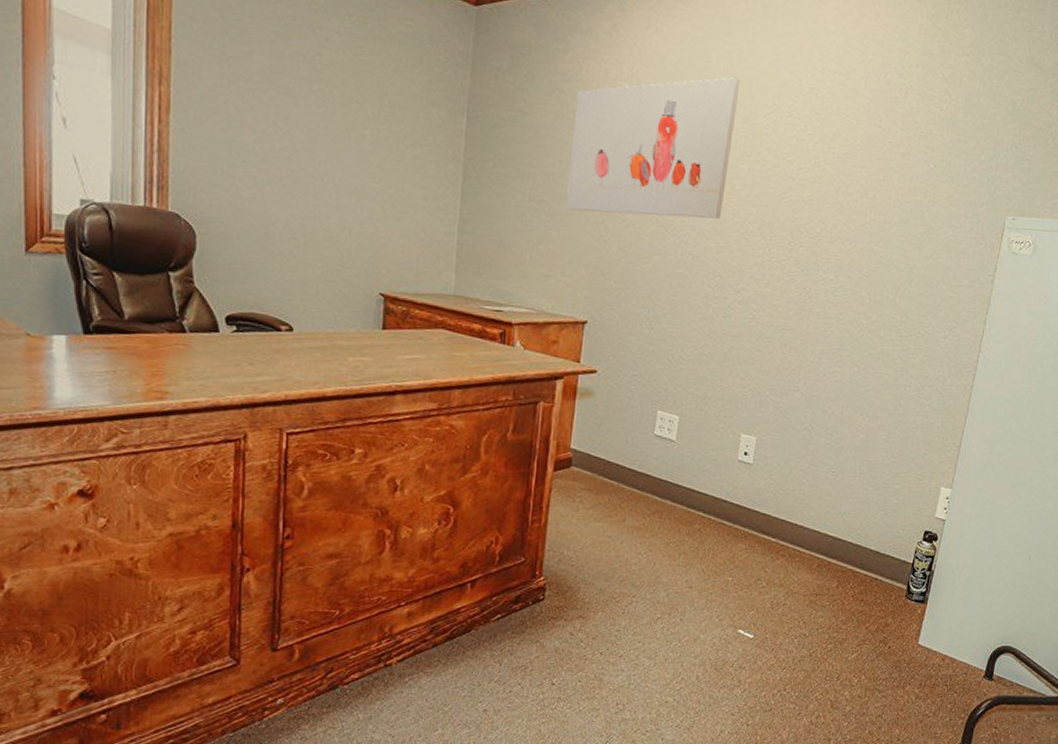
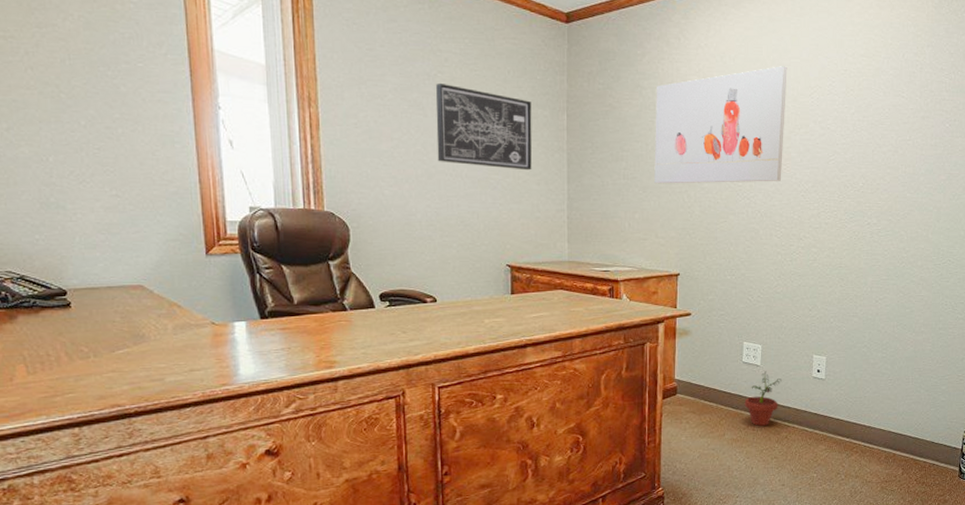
wall art: none [307,67,425,182] -> present [435,82,532,171]
potted plant: none [651,448,700,514] -> present [744,371,782,426]

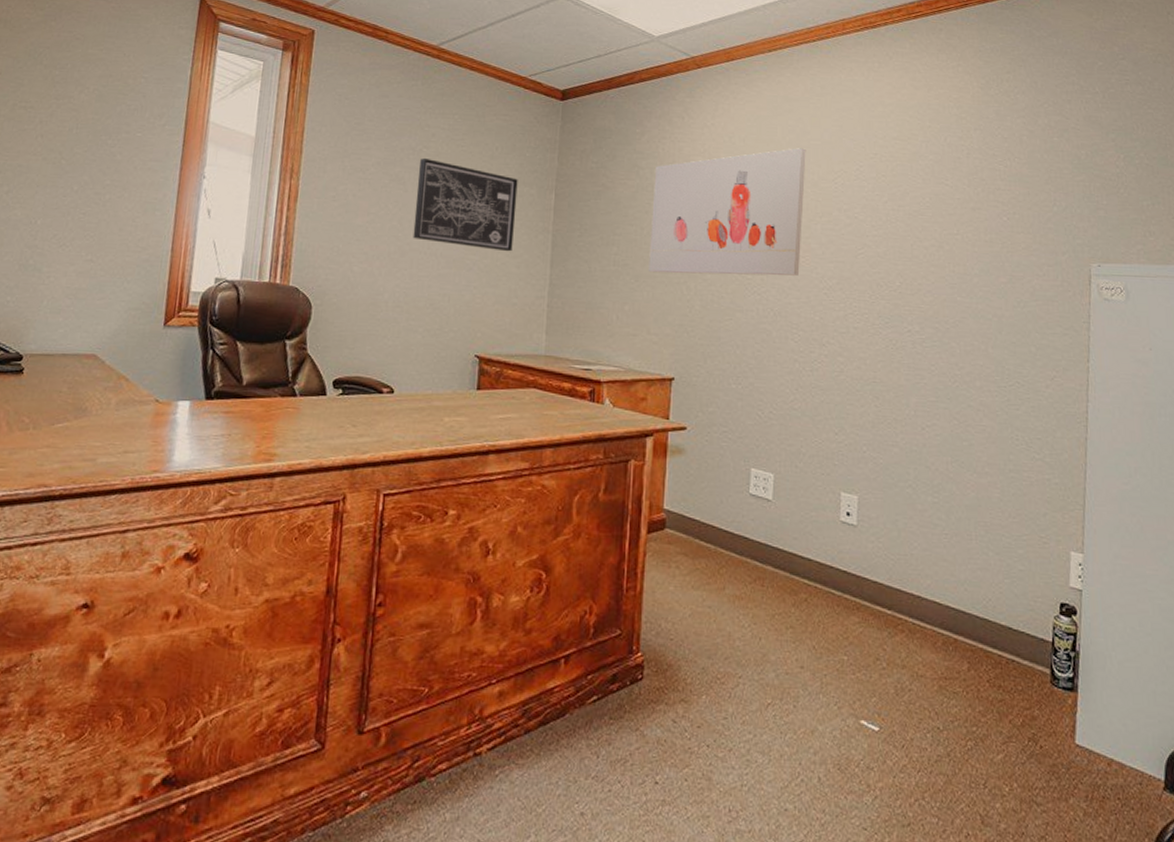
potted plant: present [744,371,782,426] -> none [751,508,800,581]

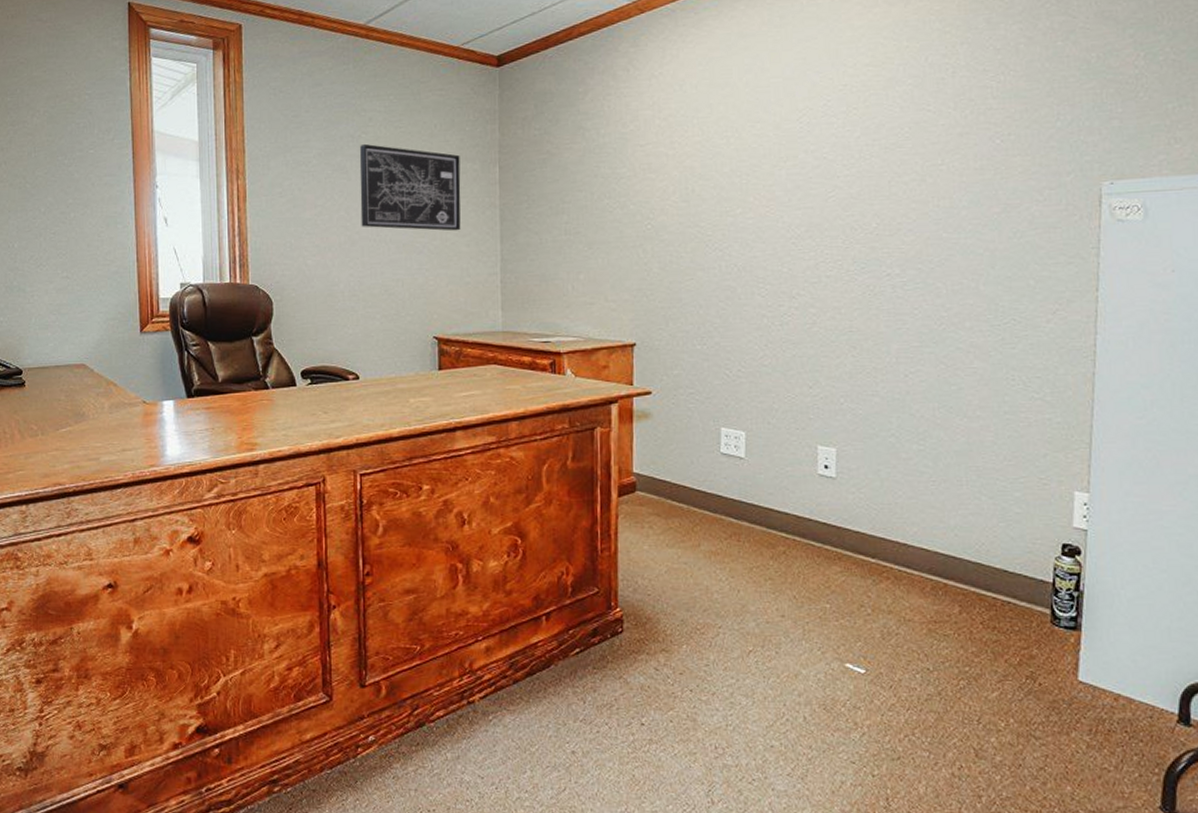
wall art: present [649,148,806,276] -> none [601,88,766,239]

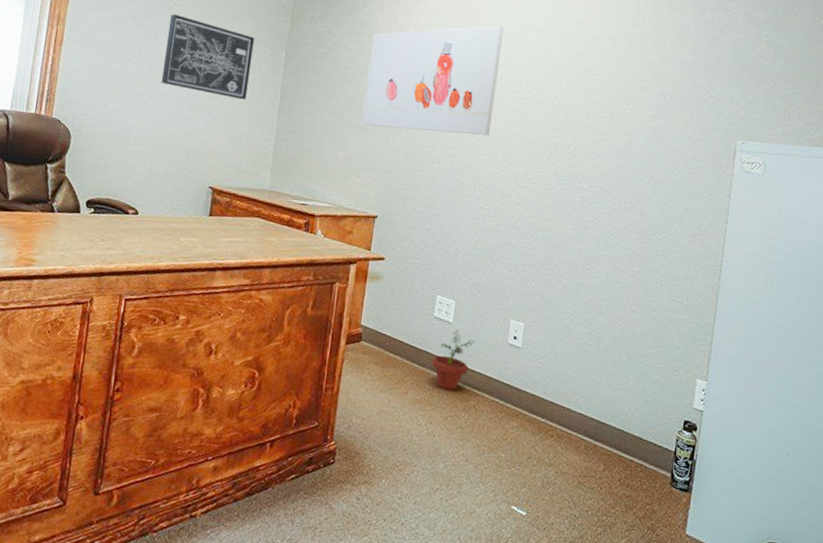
wall art: none [601,88,766,239] -> present [362,26,504,136]
potted plant: none [724,465,775,536] -> present [431,330,474,390]

